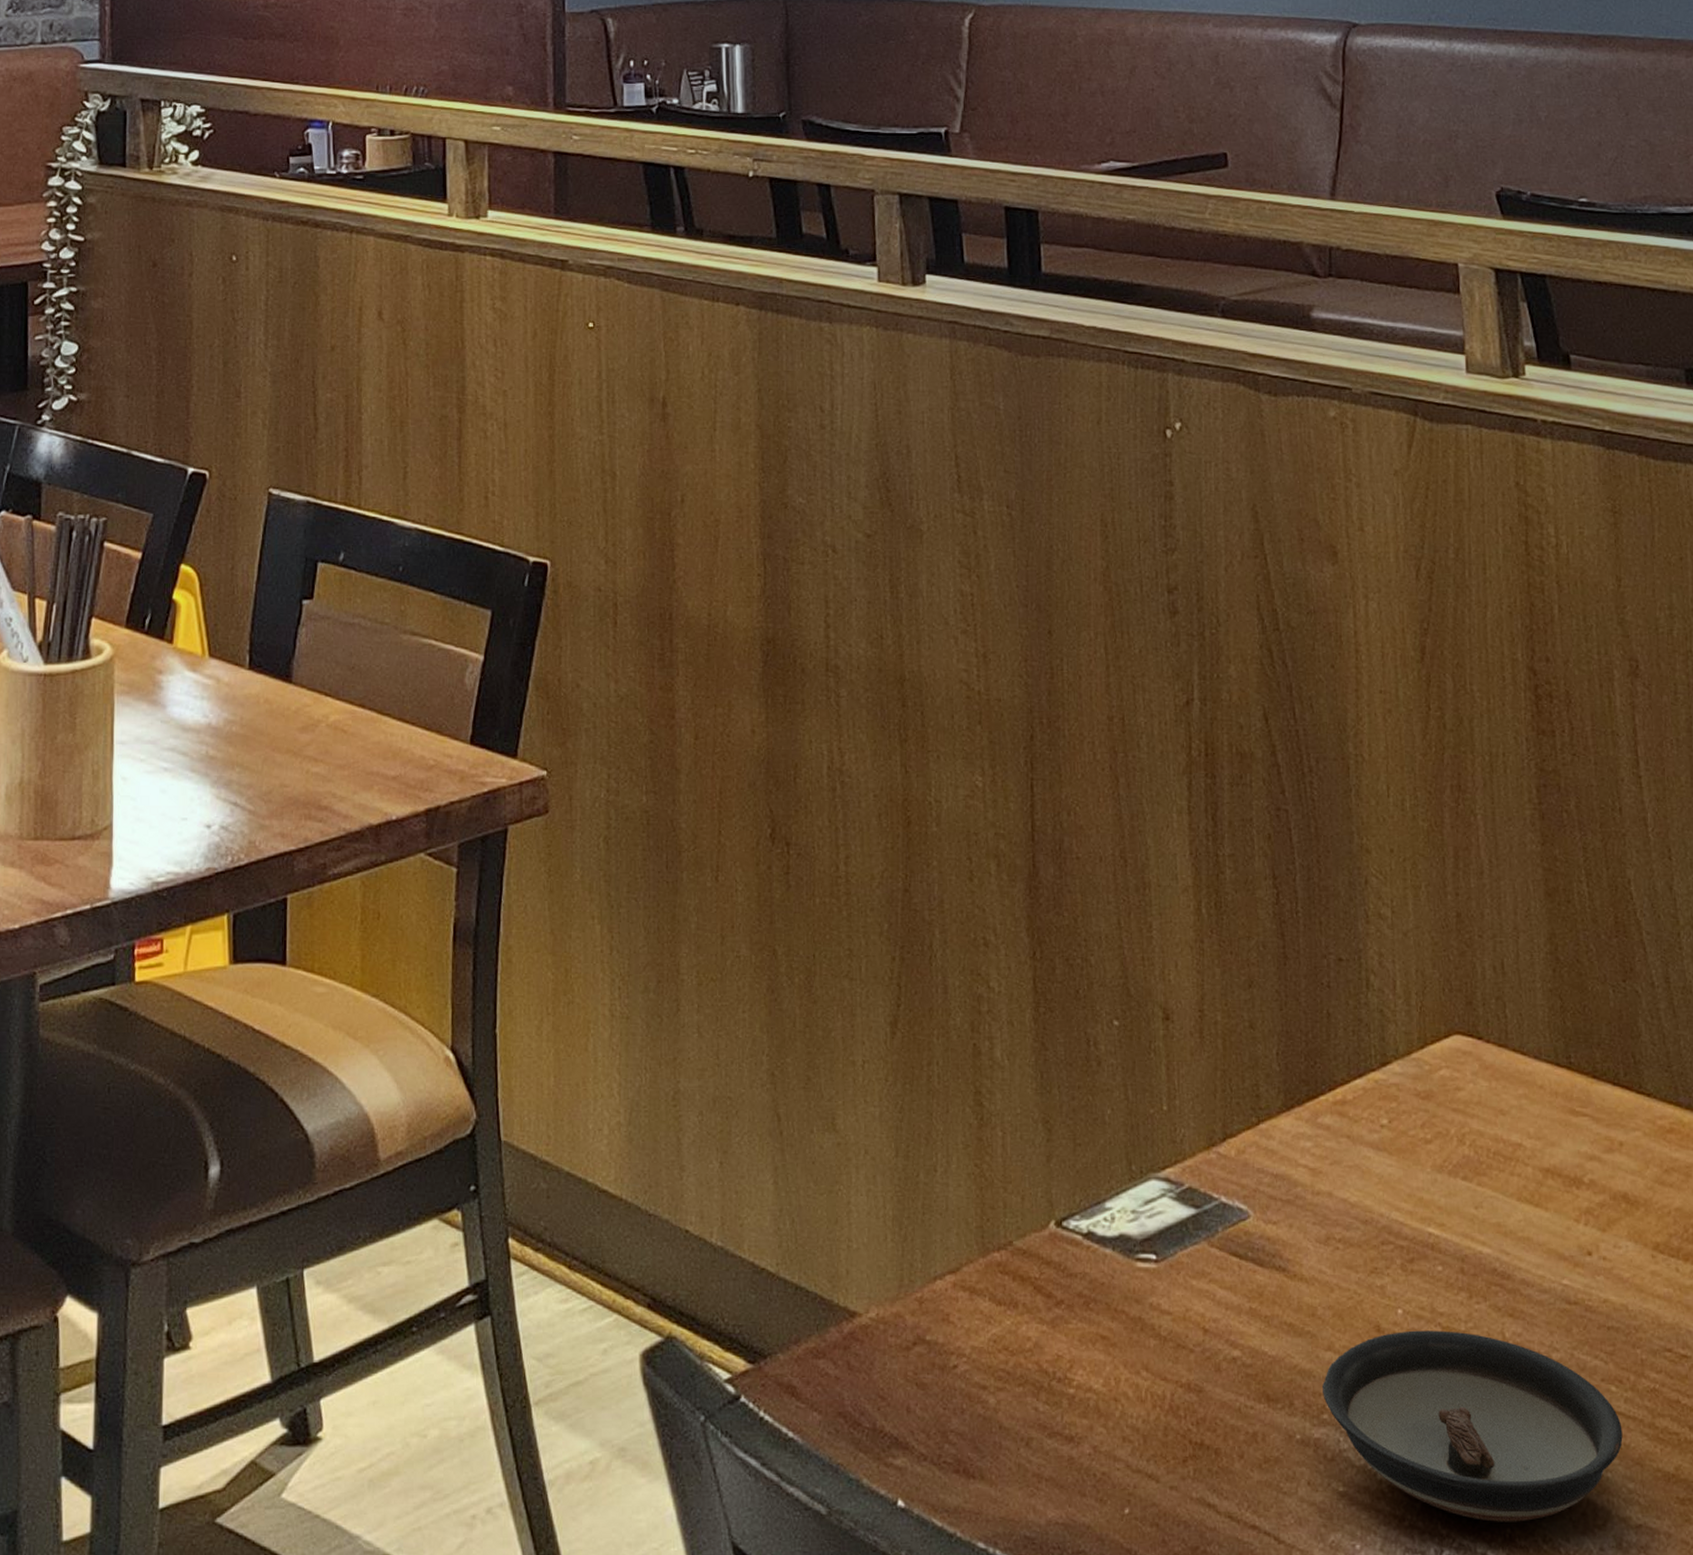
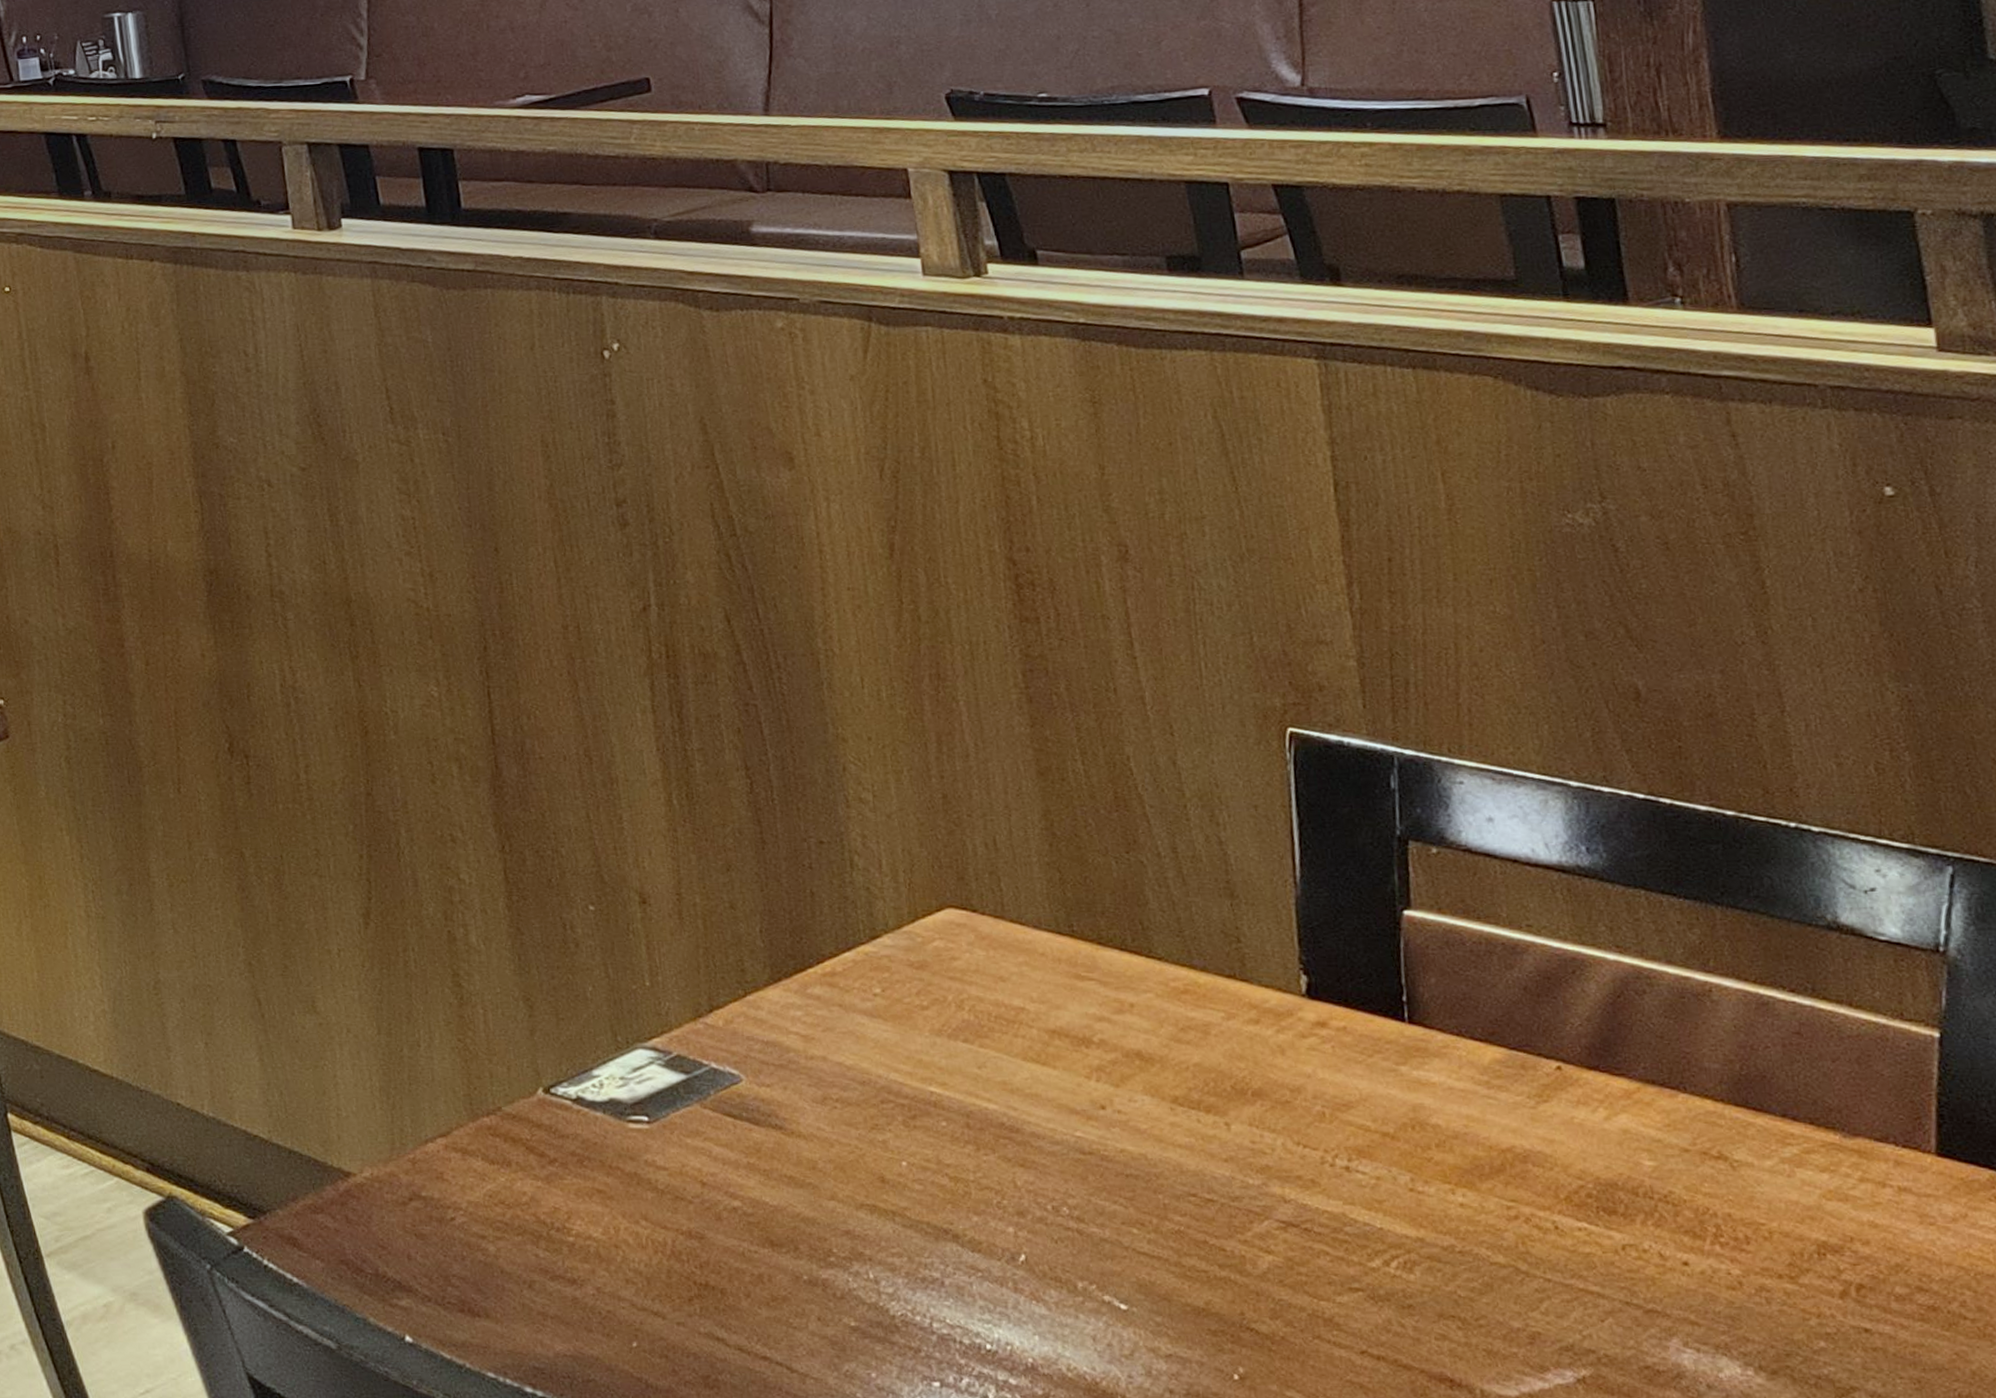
saucer: present [1322,1330,1623,1522] -> none [827,1180,1148,1353]

